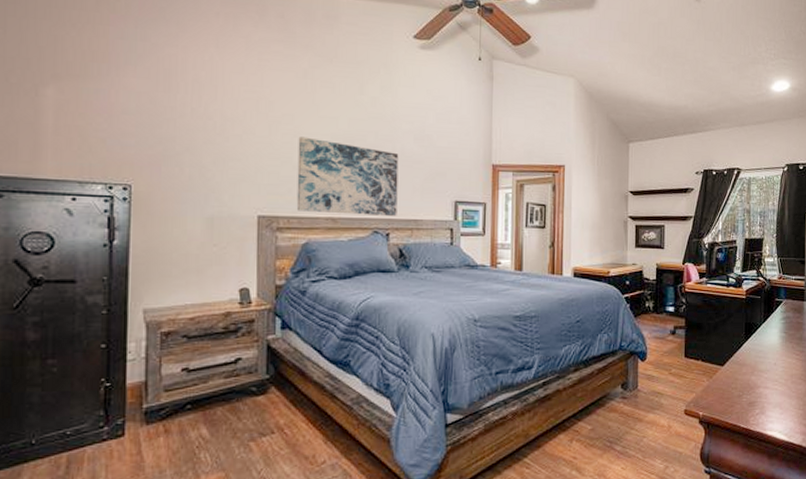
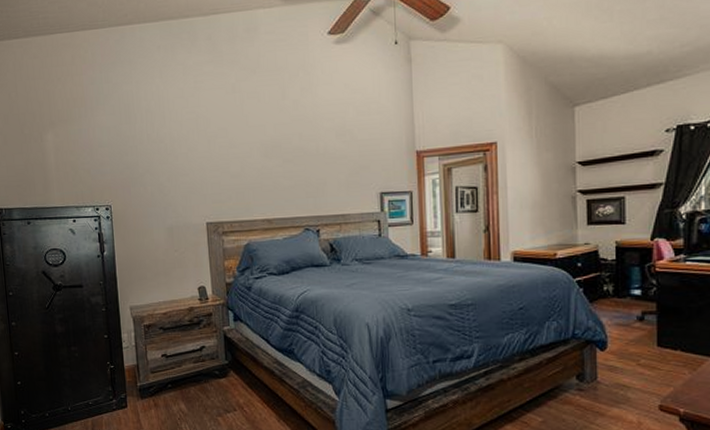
wall art: present [296,136,399,216] -> none [233,147,325,216]

